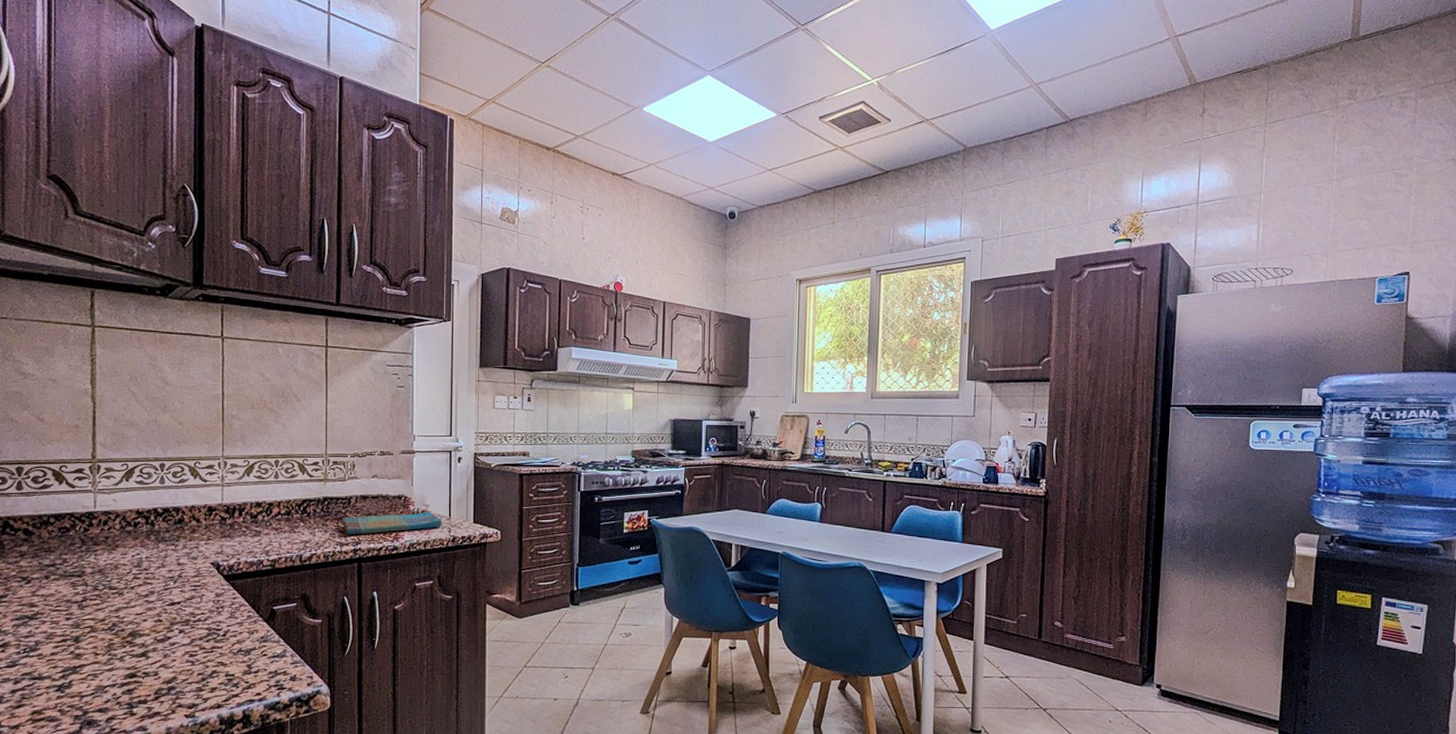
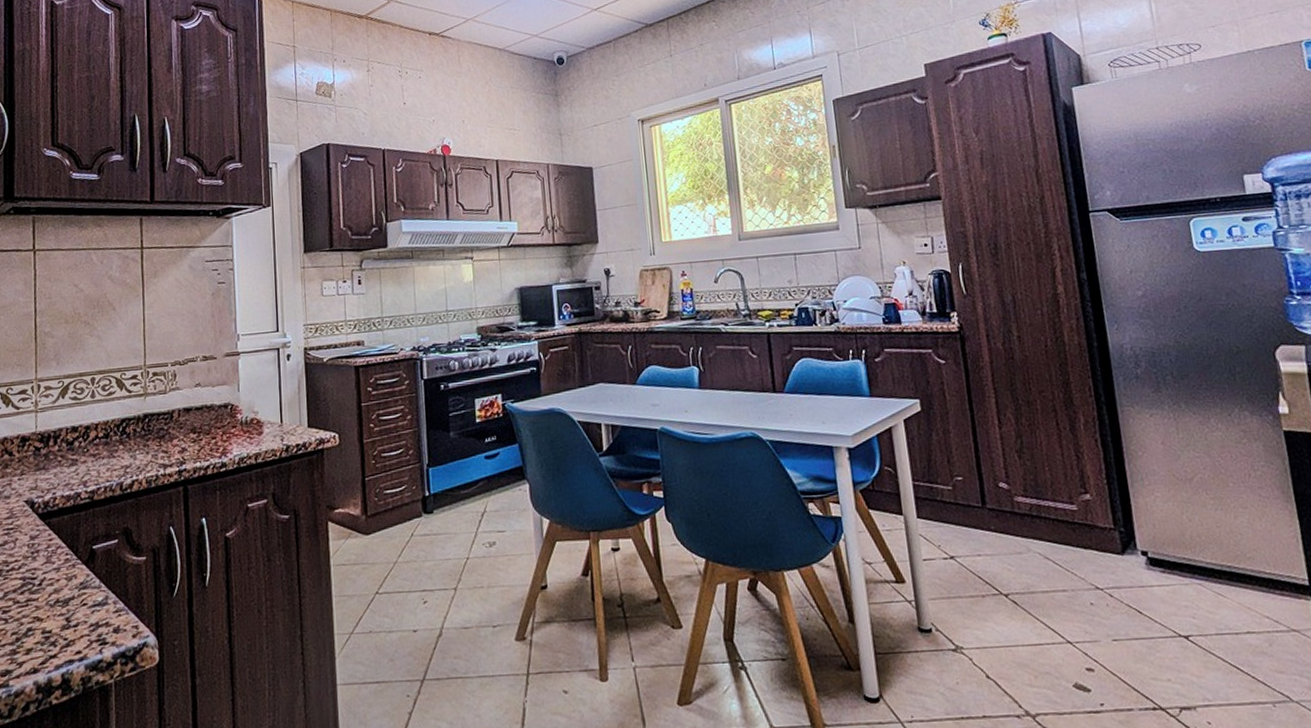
dish towel: present [342,511,442,535] -> none [165,418,274,455]

